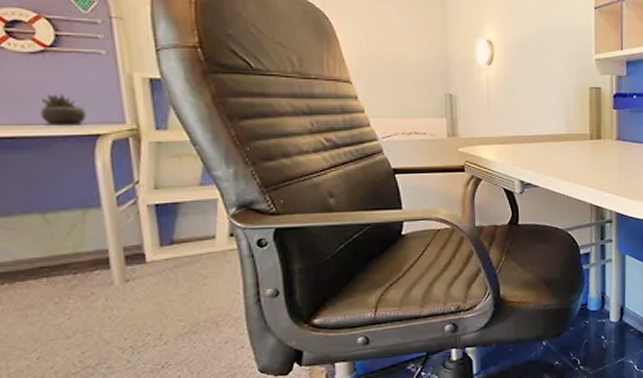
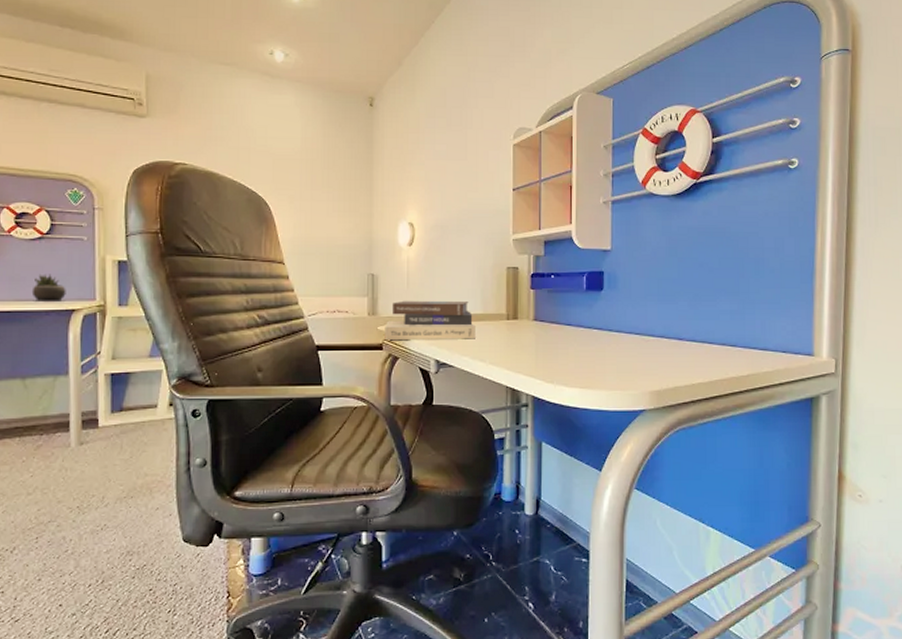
books: none [466,121,560,163] -> present [384,300,475,341]

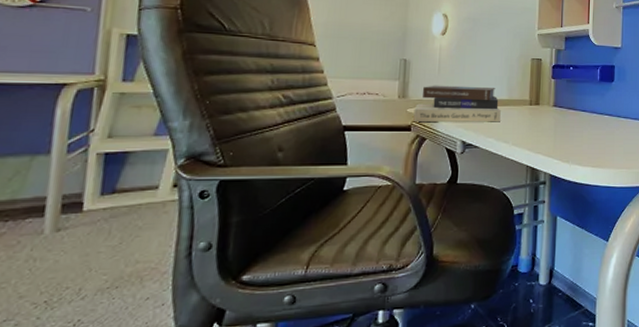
succulent plant: present [31,273,66,303] -> none [12,44,58,76]

